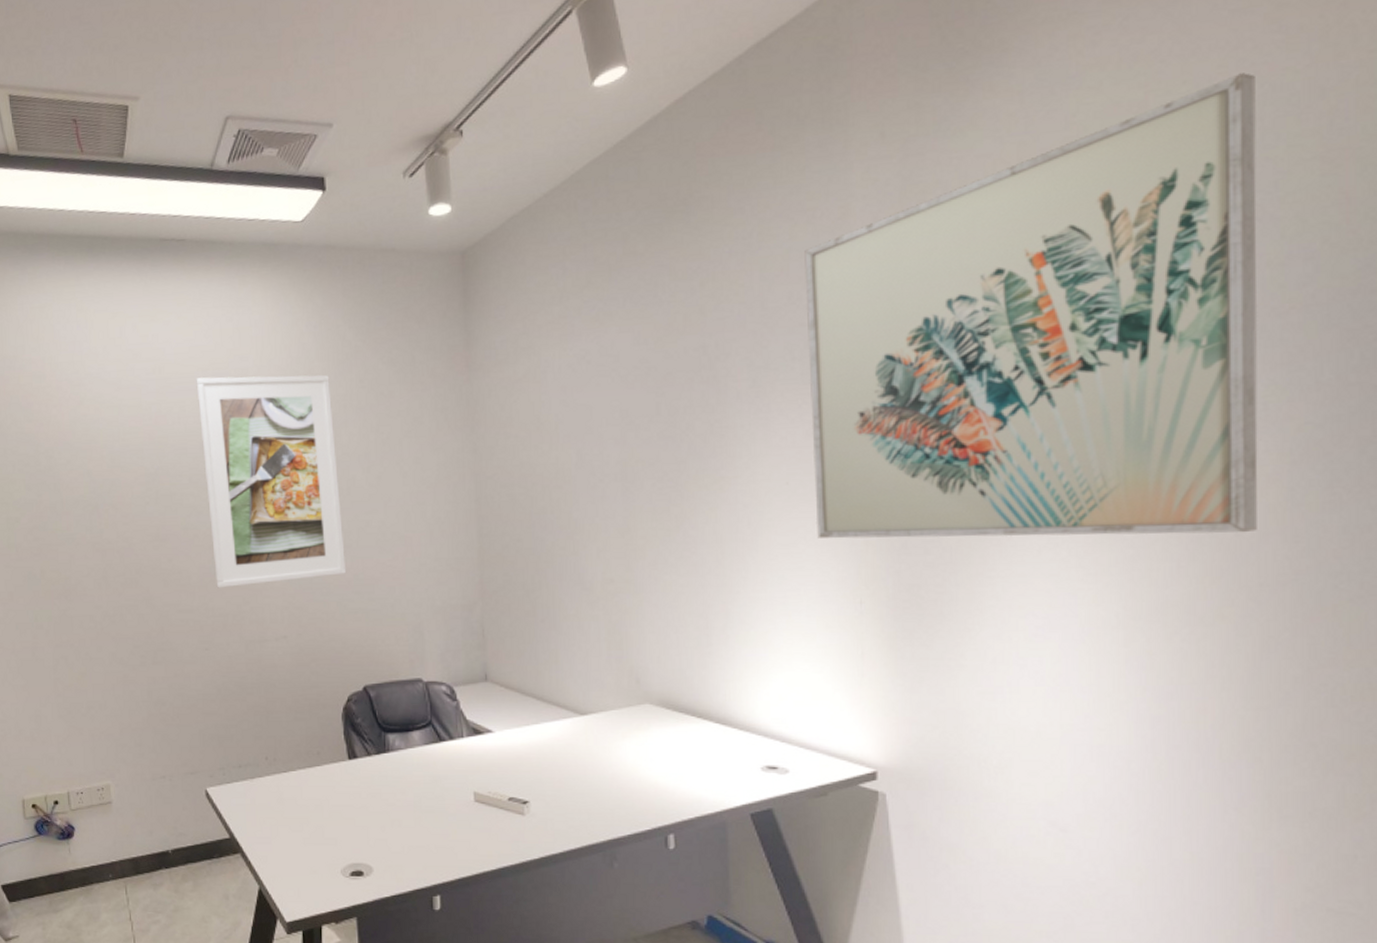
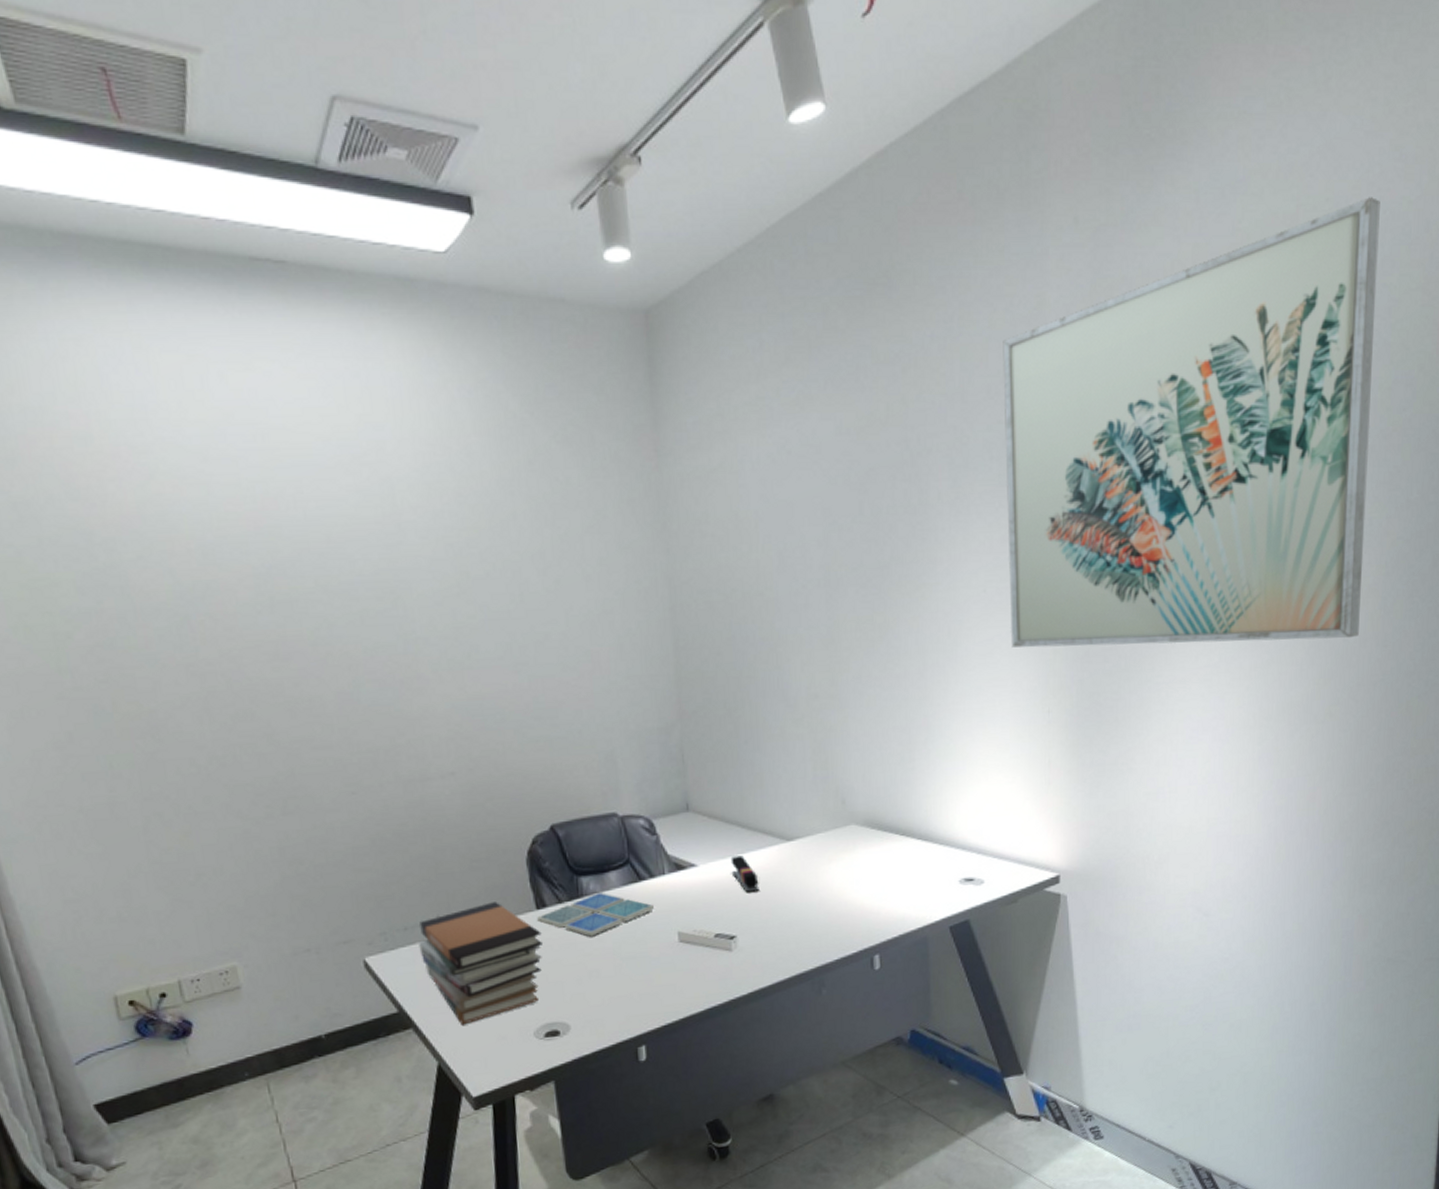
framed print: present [196,375,347,588] -> none [314,449,524,718]
book stack: none [250,750,352,856] -> present [419,902,543,1025]
drink coaster: none [349,748,453,788] -> present [537,891,655,937]
stapler: none [525,726,552,762] -> present [730,855,759,893]

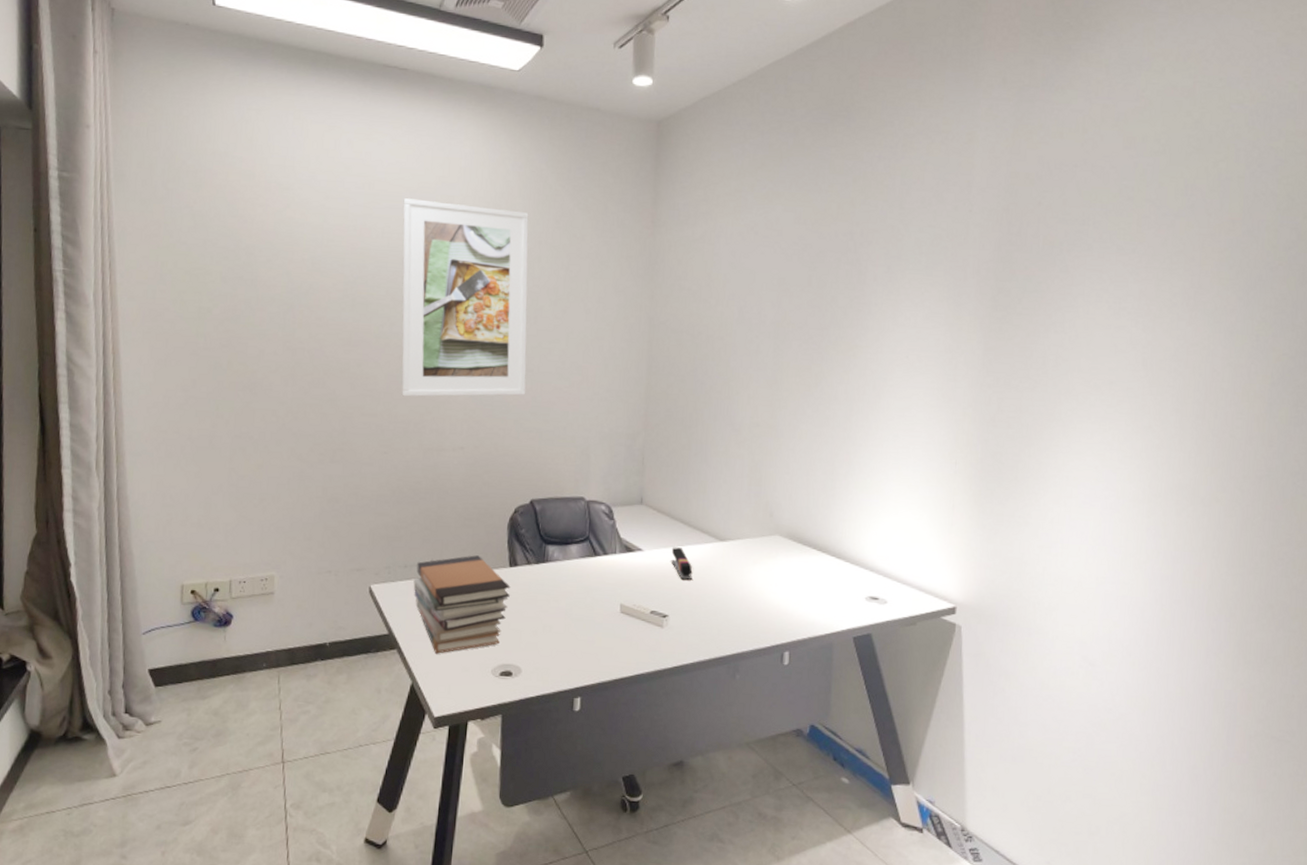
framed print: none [314,449,524,718] -> present [401,198,529,397]
drink coaster: present [537,891,655,937] -> none [509,560,605,596]
wall art: present [1003,197,1380,648] -> none [926,80,1268,435]

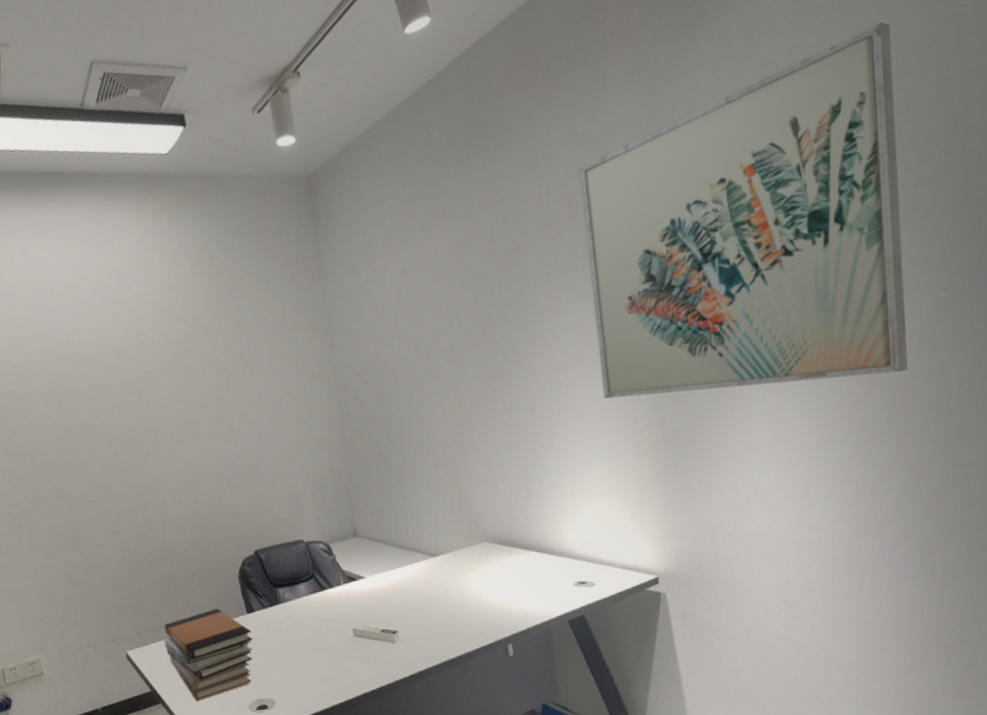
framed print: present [401,198,529,397] -> none [85,288,232,479]
stapler: present [671,547,693,580] -> none [390,569,414,598]
wall art: none [926,80,1268,435] -> present [579,22,908,399]

